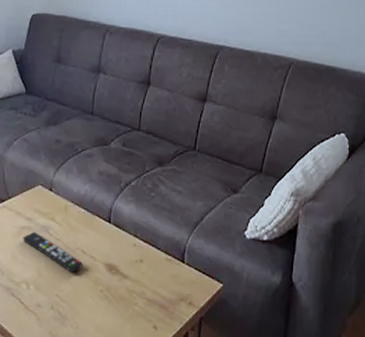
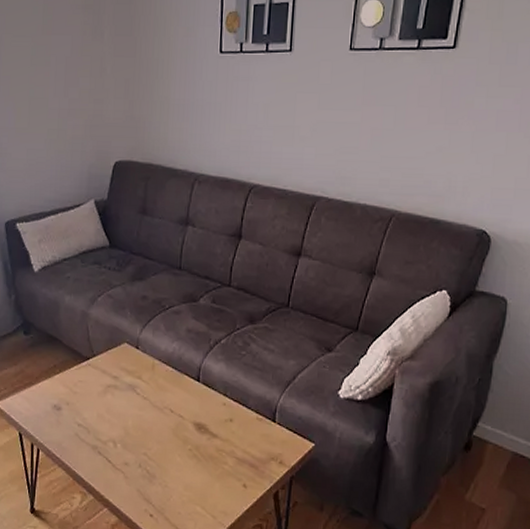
remote control: present [23,231,83,274] -> none [109,390,171,432]

